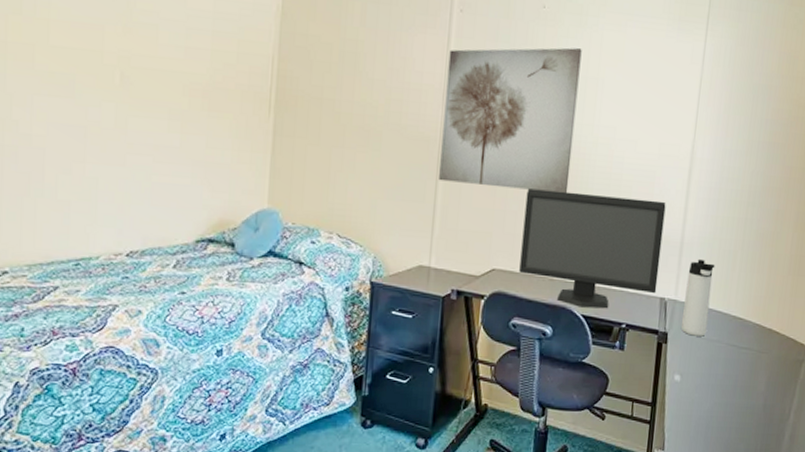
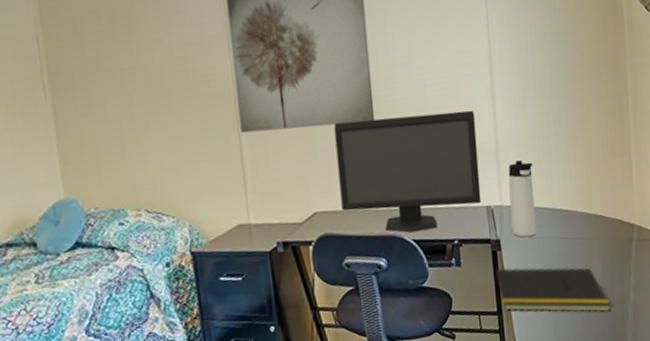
notepad: none [654,361,768,428] -> present [494,267,611,313]

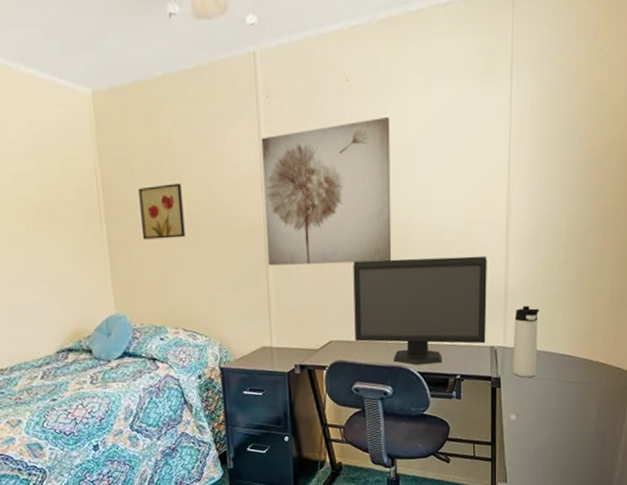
wall art: none [88,47,145,112] -> present [138,183,186,240]
notepad: present [494,267,611,313] -> none [491,404,602,452]

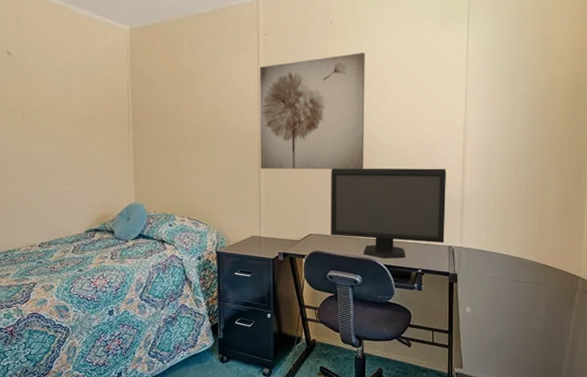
wall art: present [138,183,186,240] -> none [160,100,195,144]
thermos bottle: present [512,305,540,378] -> none [467,212,493,275]

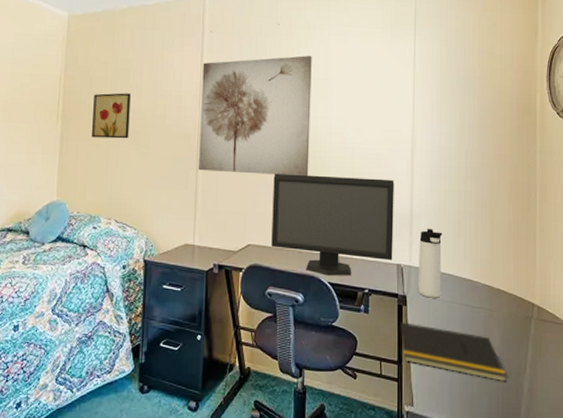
wall art: none [160,100,195,144] -> present [92,93,131,139]
notepad: none [448,297,550,346] -> present [397,322,507,382]
thermos bottle: none [467,212,493,275] -> present [417,228,443,298]

